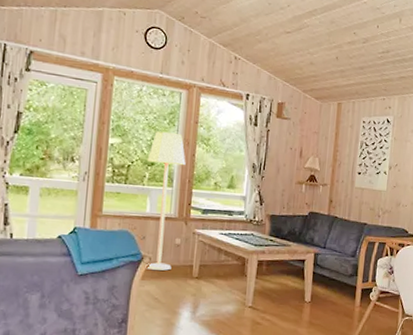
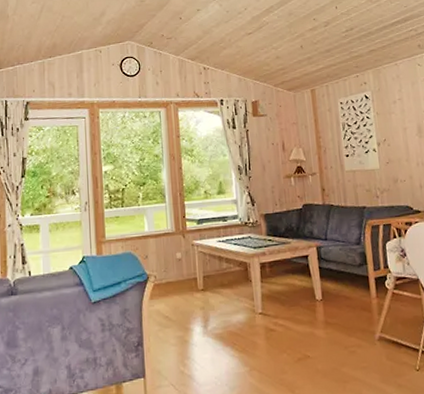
lamp: present [145,131,186,271] -> none [138,150,177,288]

